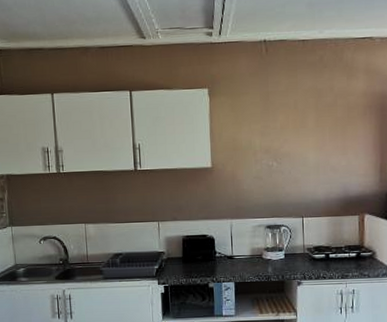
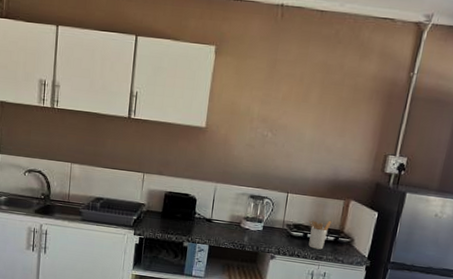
utensil holder: none [328,237,351,268] -> present [308,220,332,250]

